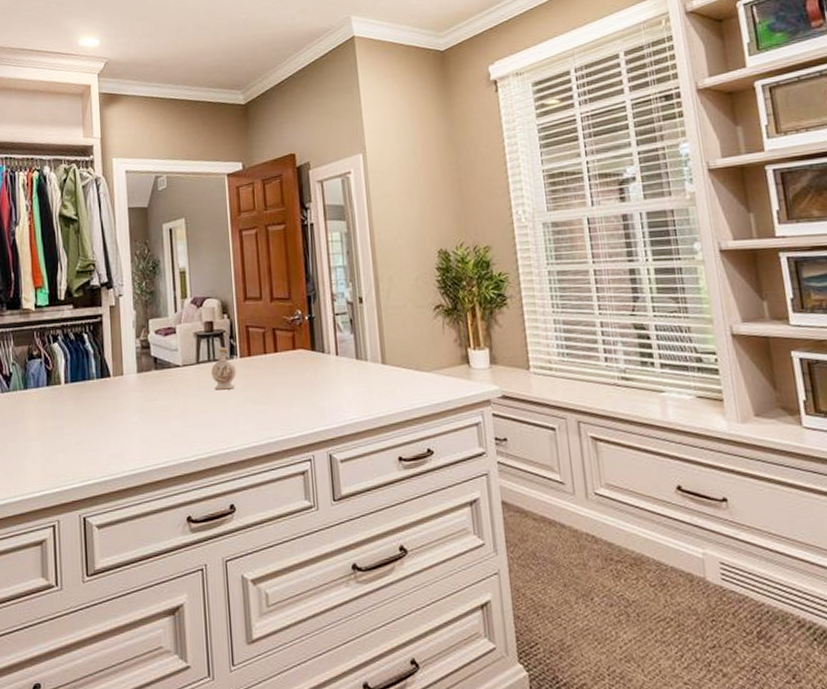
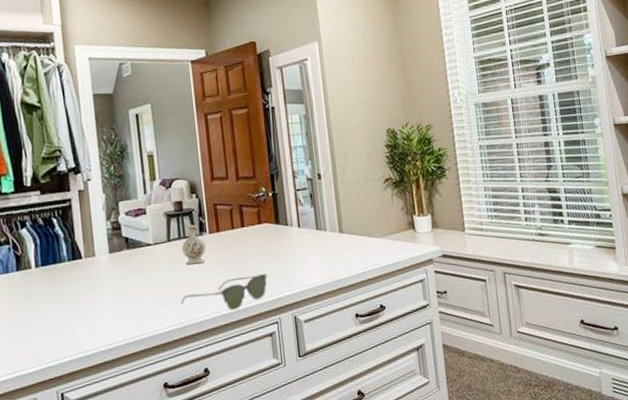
sunglasses: none [207,405,301,443] -> present [180,274,267,310]

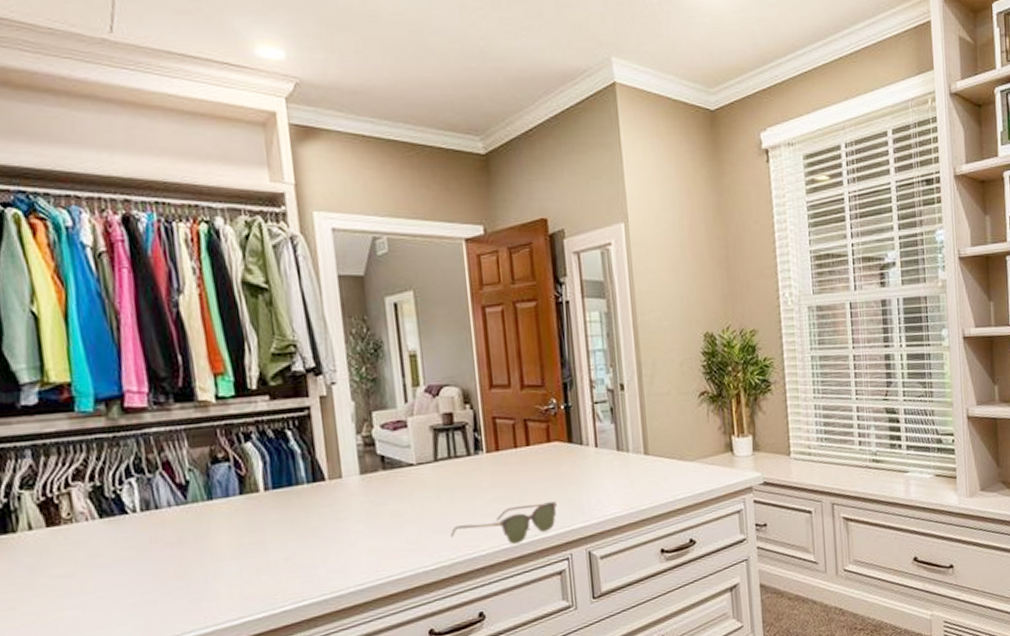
perfume bottle: present [182,224,206,265] -> none [452,441,482,490]

